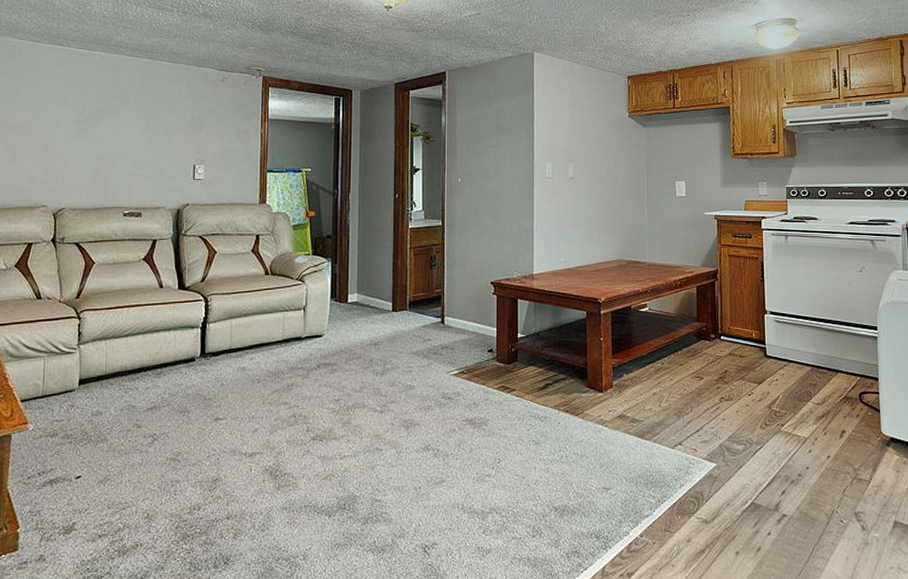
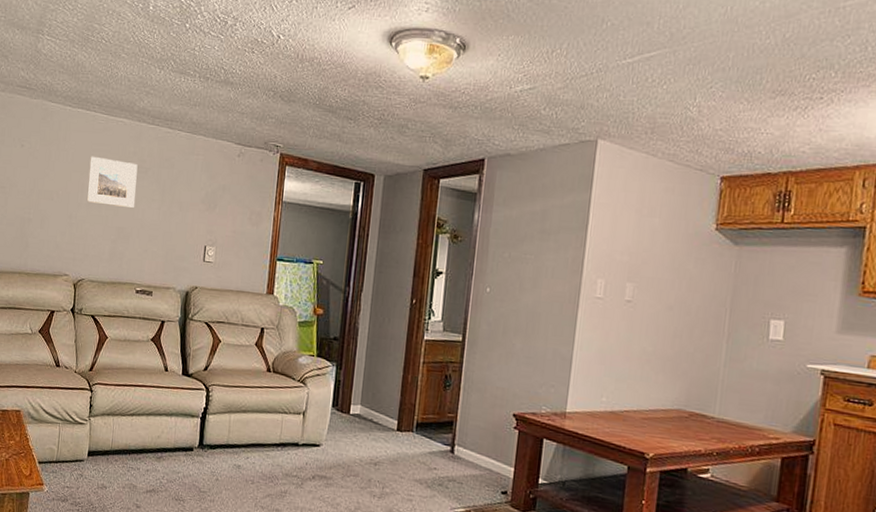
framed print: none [64,88,118,135] -> present [87,156,138,208]

